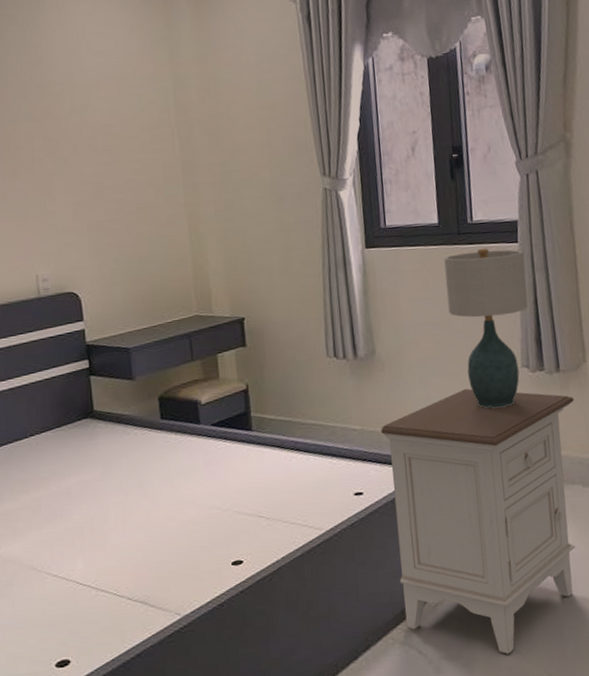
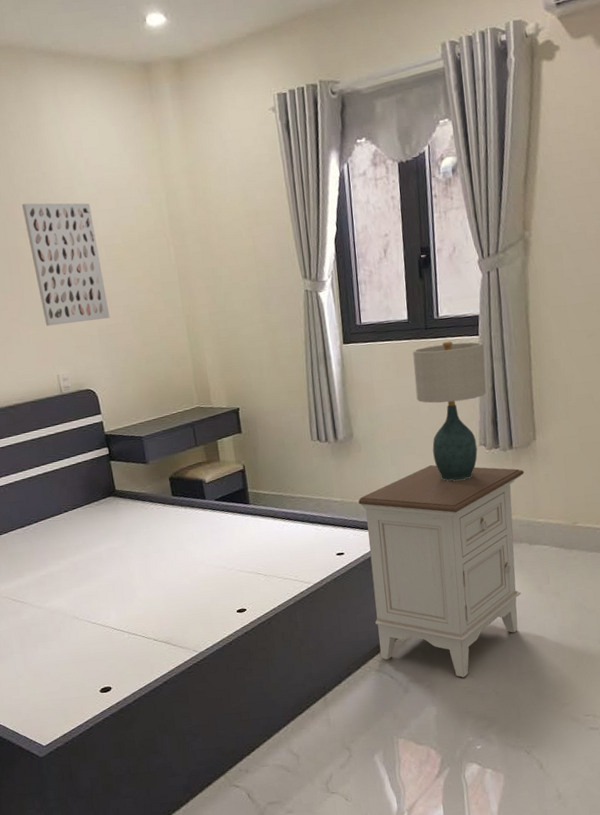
wall art: none [12,87,102,221] -> present [21,203,110,327]

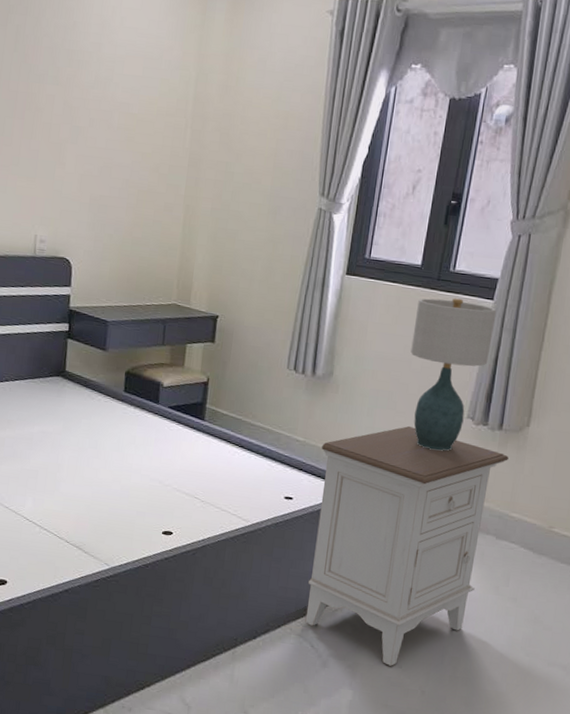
wall art: present [21,203,110,327] -> none [36,49,115,188]

